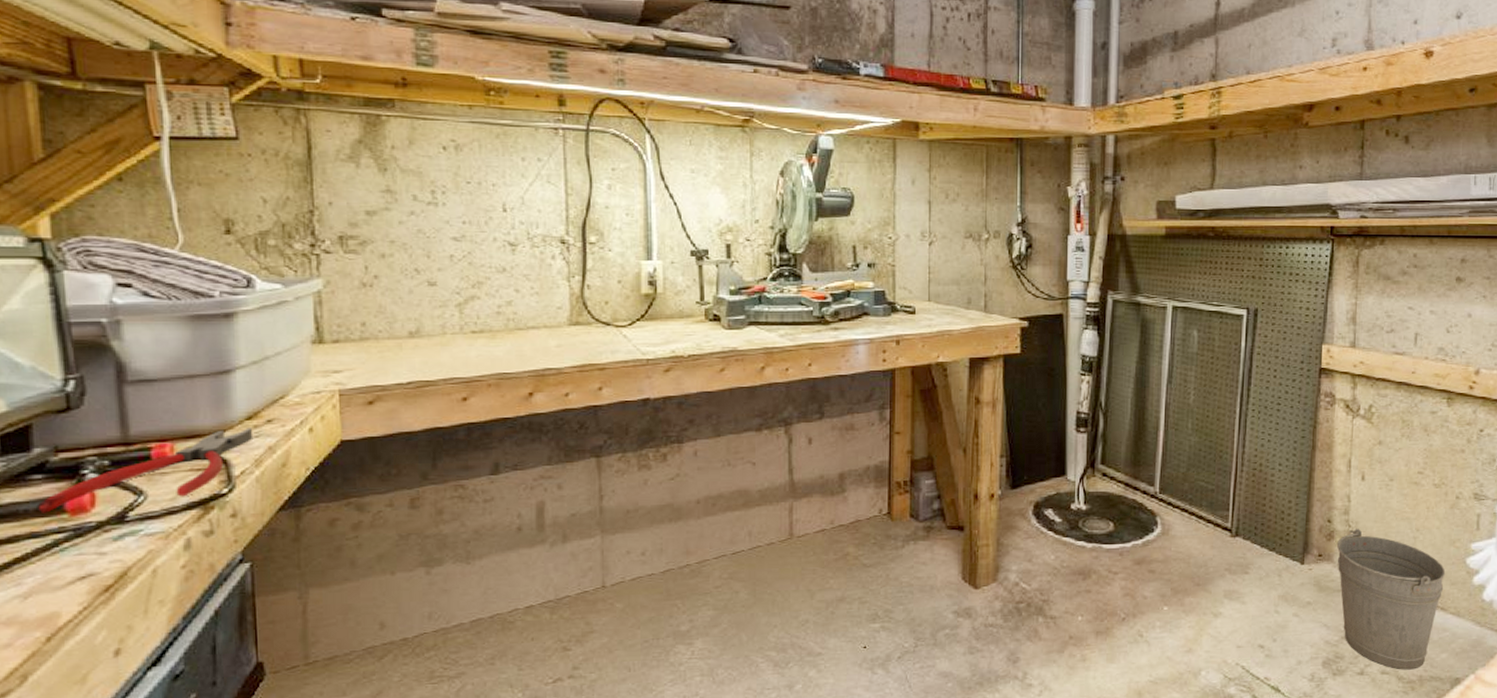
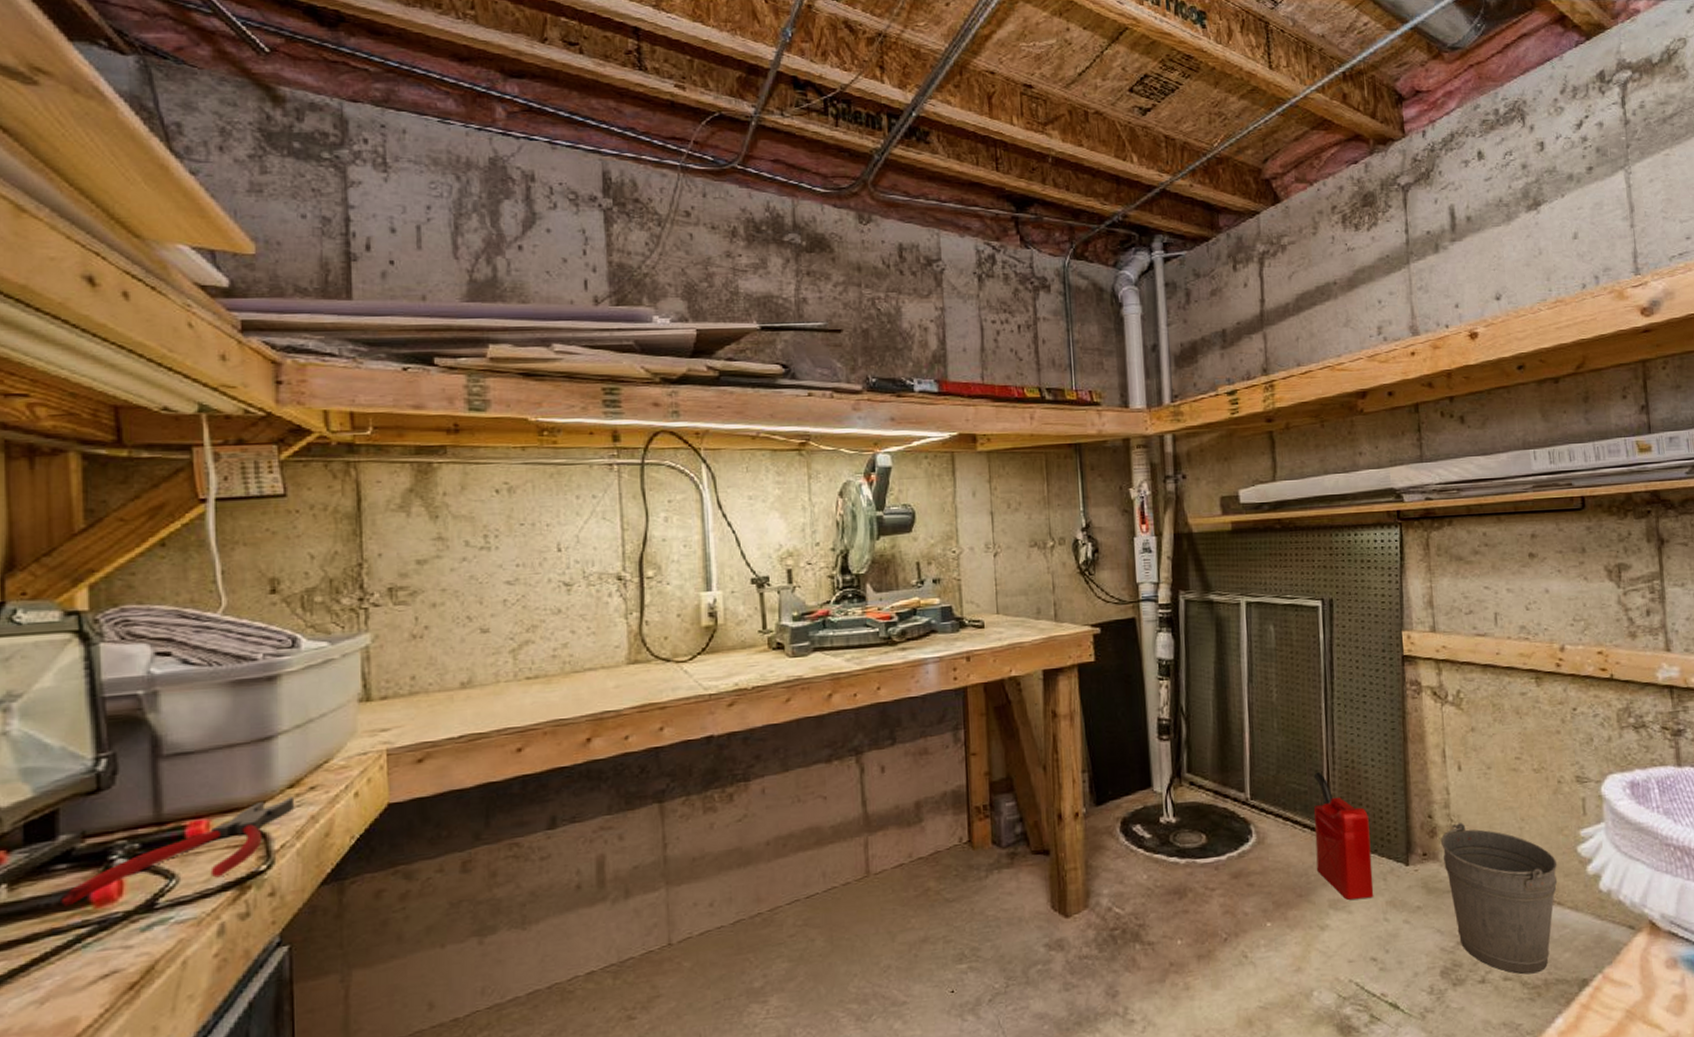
fuel can: none [1216,472,1270,591] -> present [1313,771,1374,900]

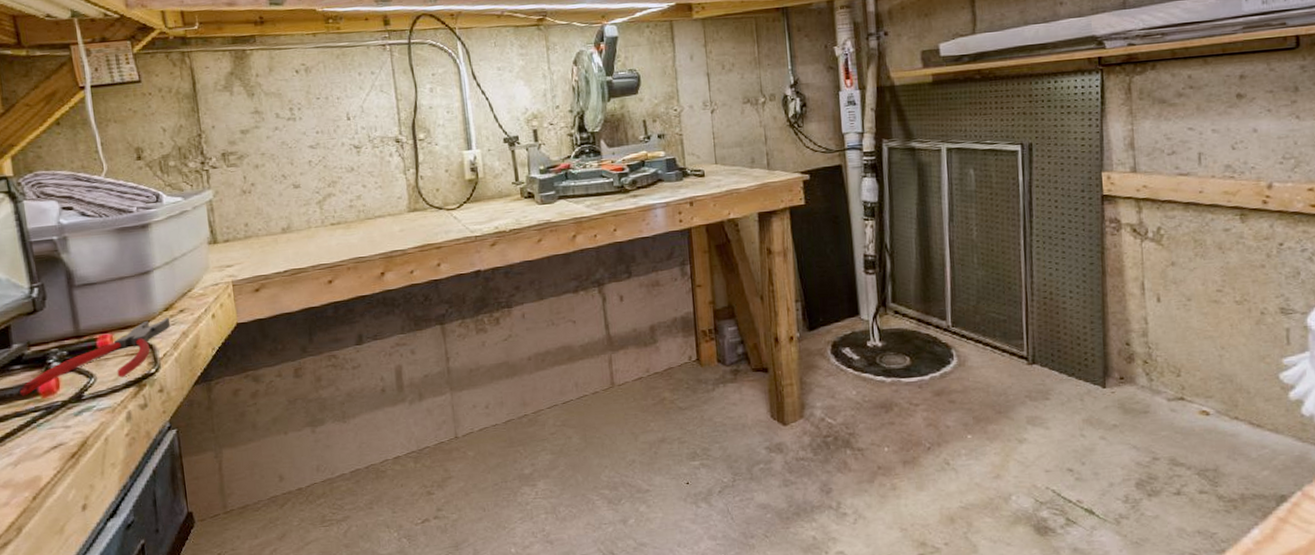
fuel can: present [1313,771,1374,900] -> none [1012,302,1071,417]
bucket: present [1440,823,1558,975] -> none [1137,350,1258,489]

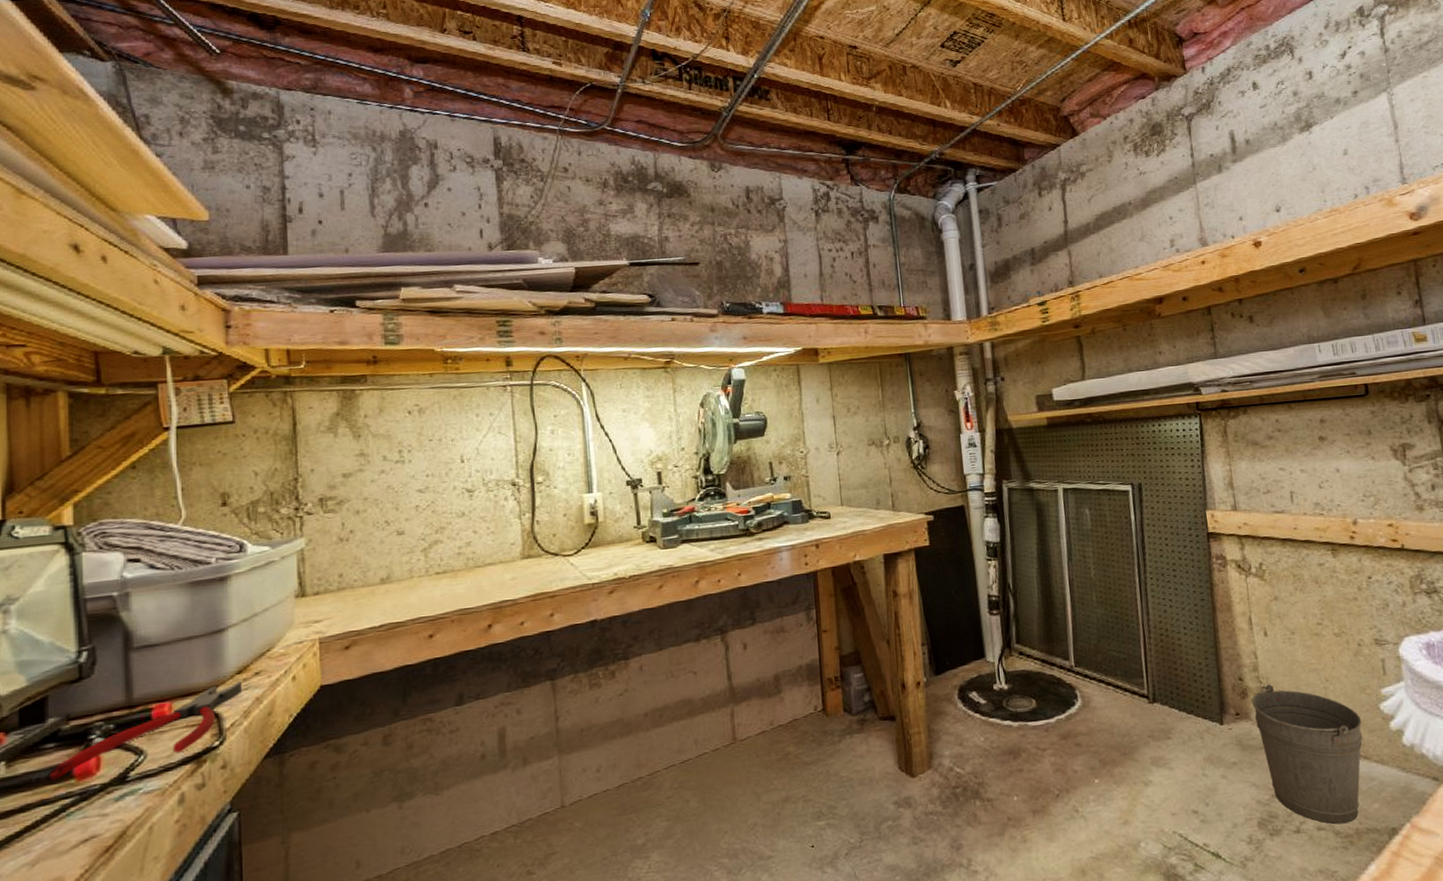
bucket: none [1137,350,1258,489] -> present [1251,684,1363,824]

